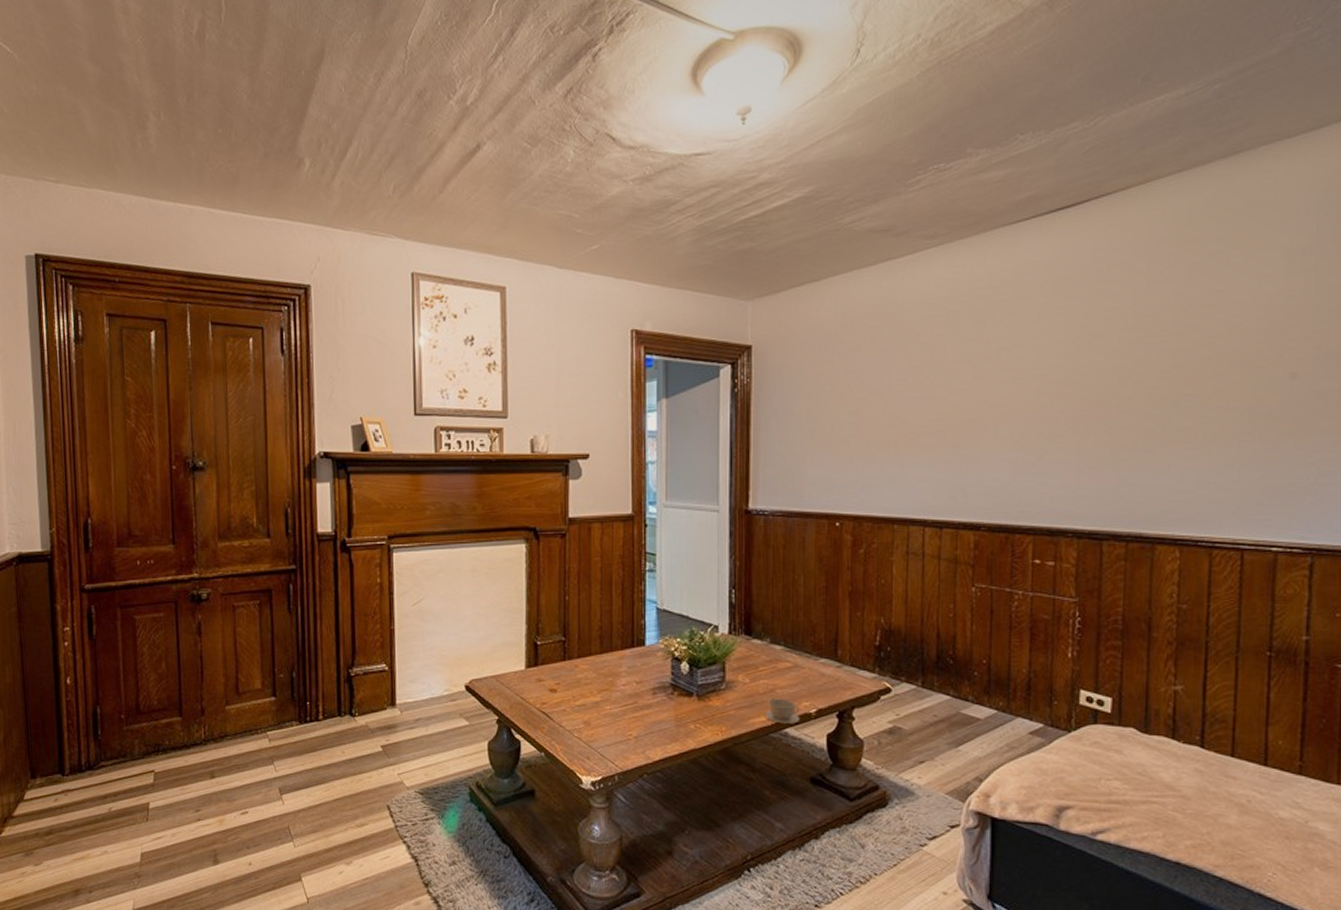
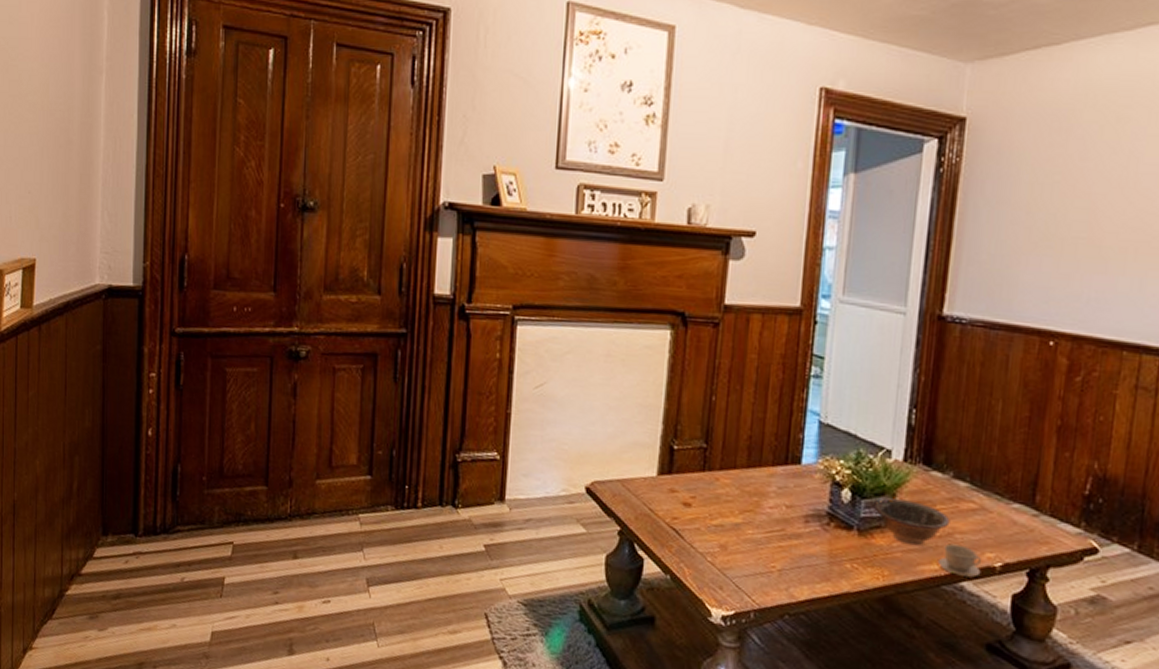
decorative bowl: none [708,666,771,703] -> present [874,498,950,546]

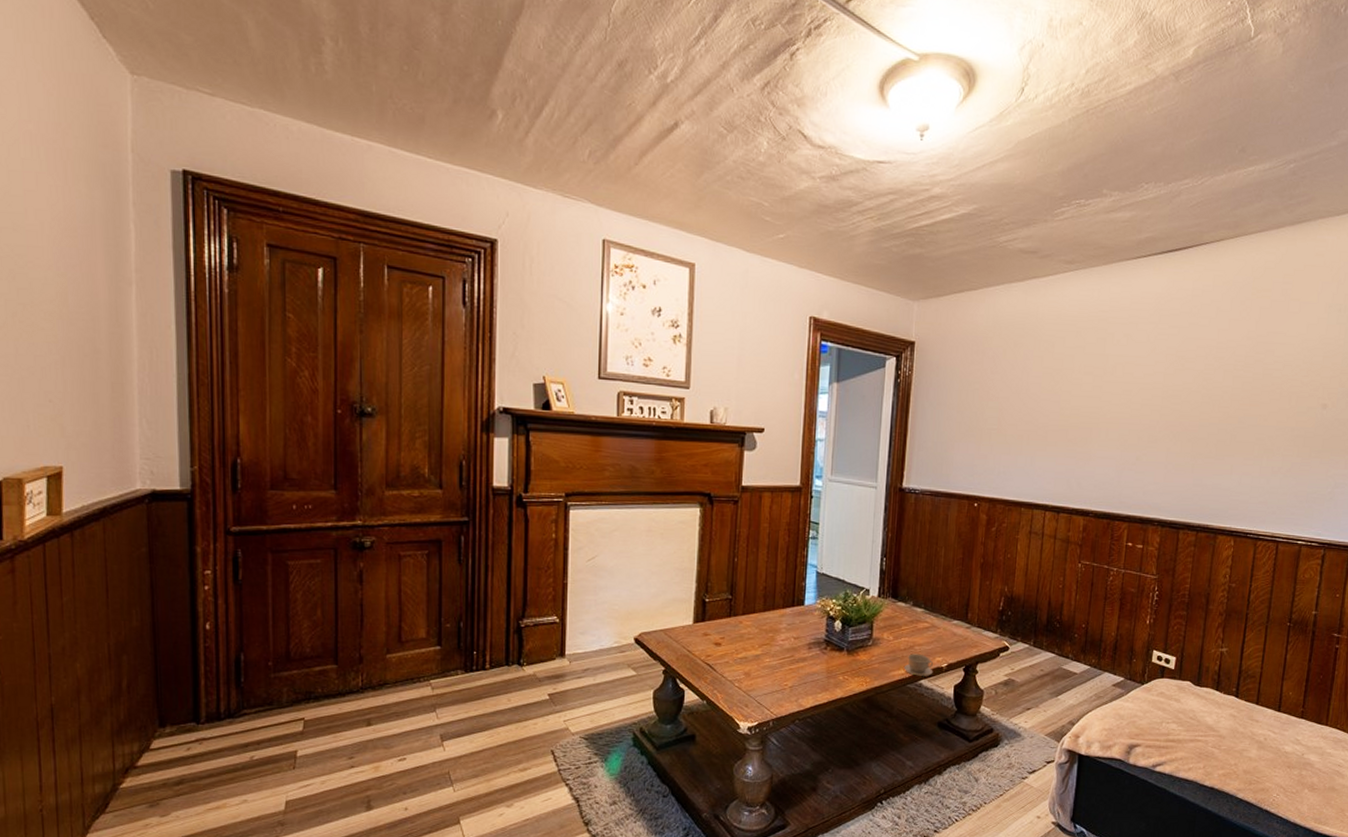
decorative bowl: present [874,498,950,546] -> none [858,625,912,658]

